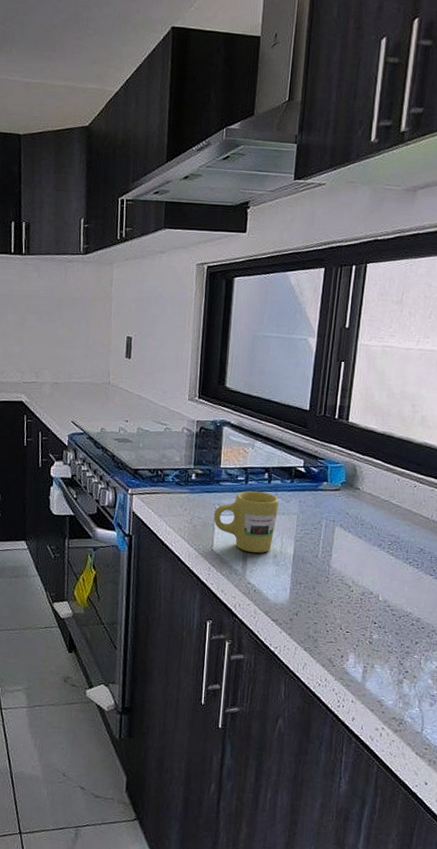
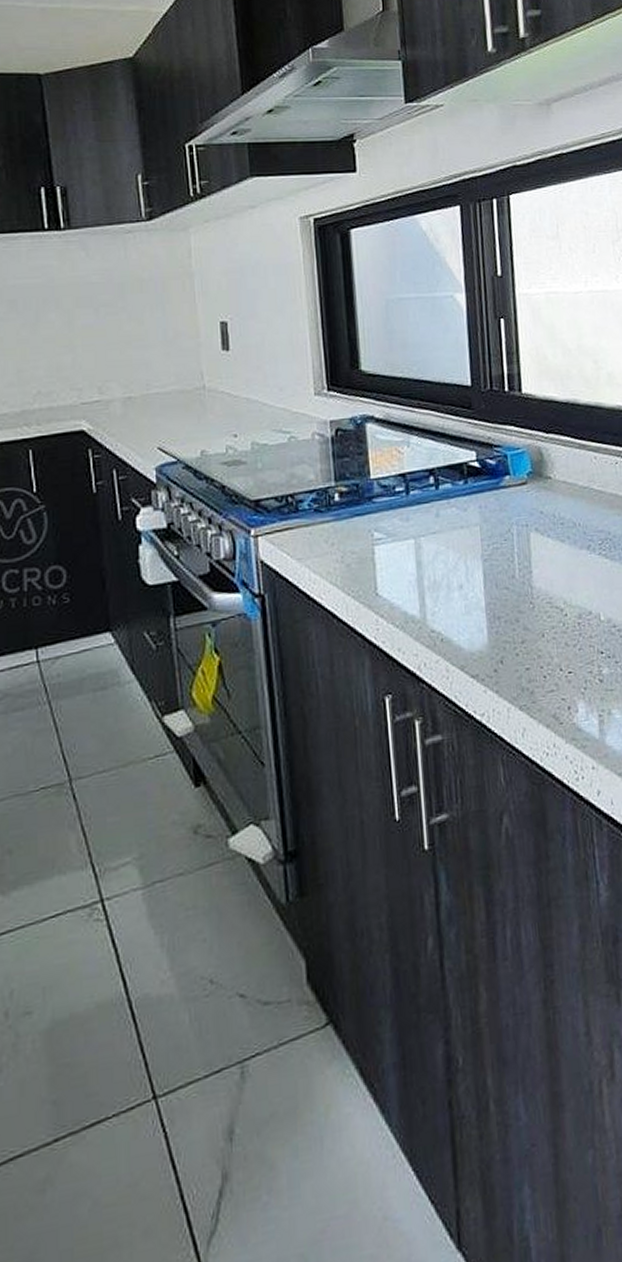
mug: present [213,490,279,553] -> none [371,502,455,588]

